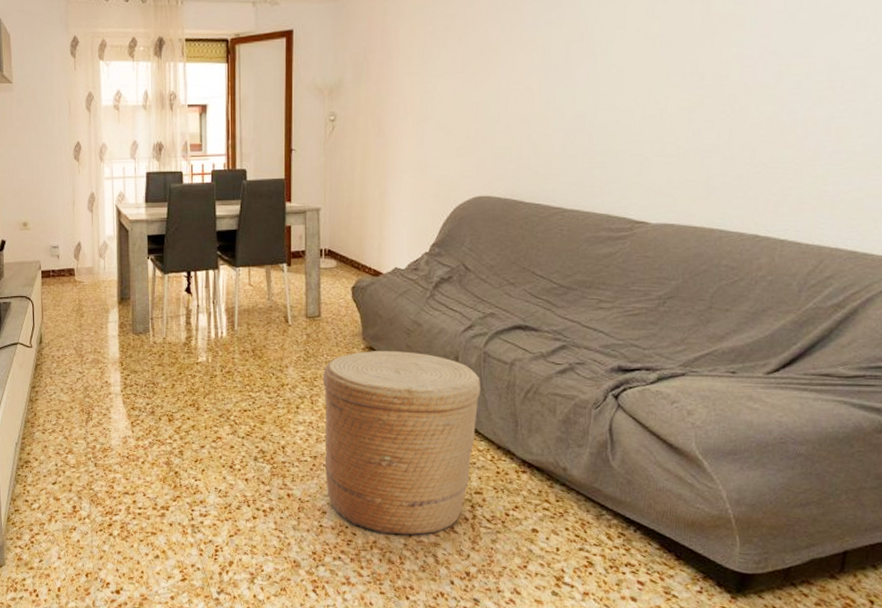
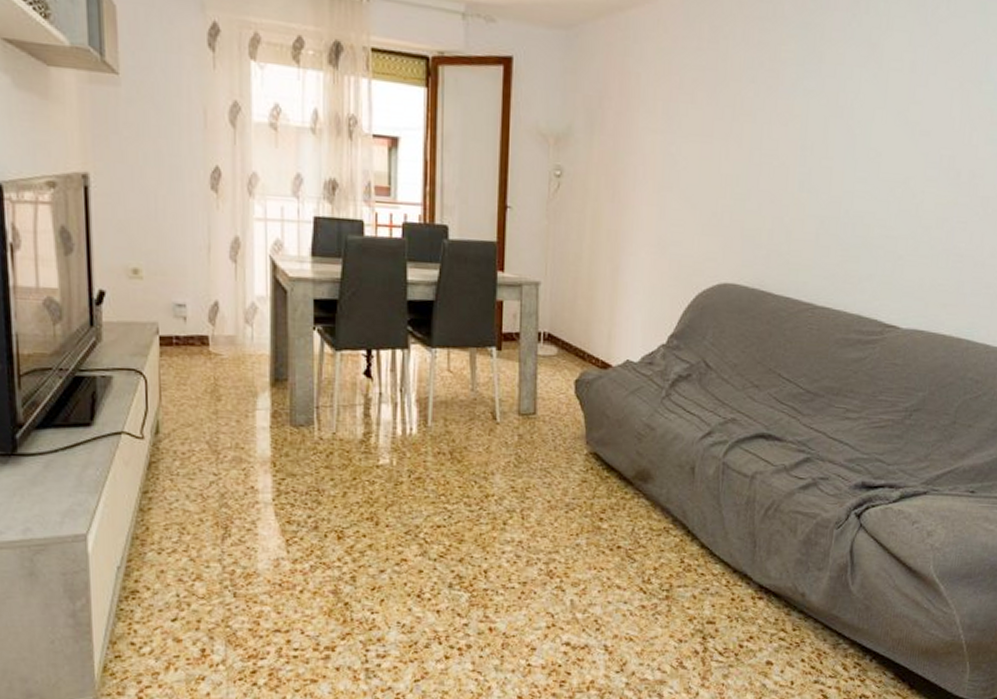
basket: present [322,351,481,535] -> none [535,457,719,673]

